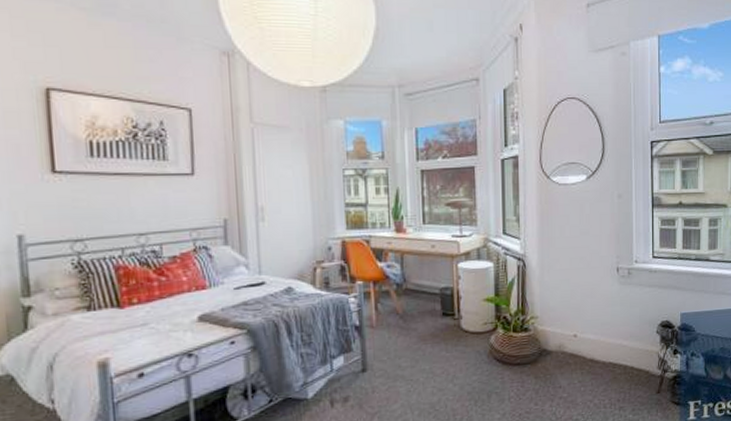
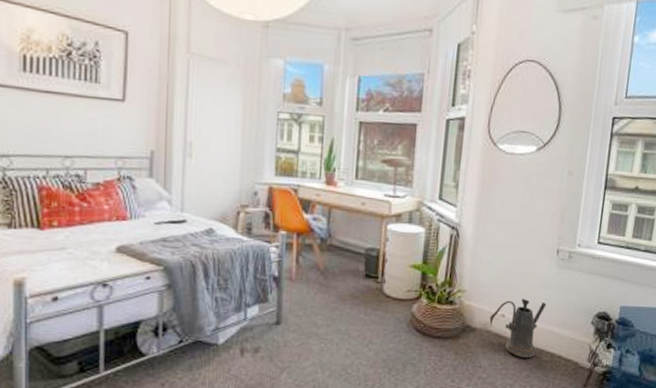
watering can: none [563,317,614,374] -> present [489,298,547,359]

